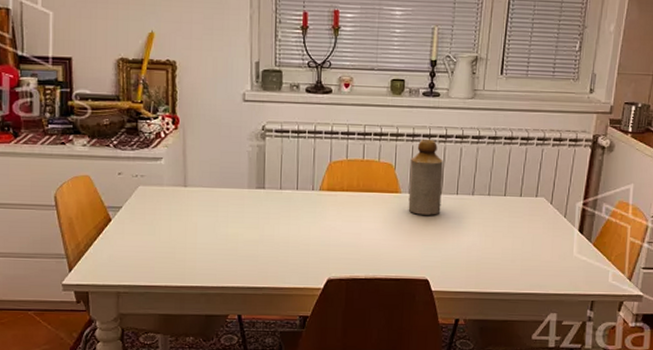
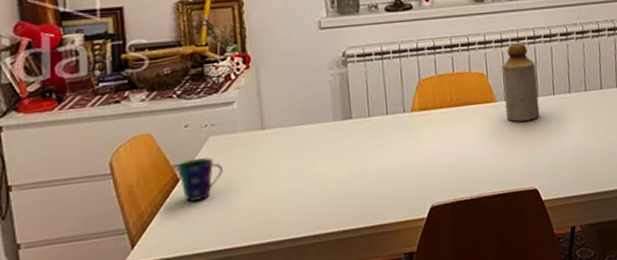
cup: none [110,204,148,240] -> present [178,158,223,202]

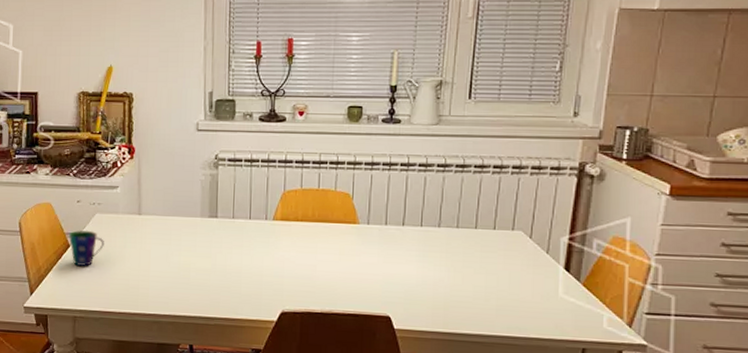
bottle: present [501,43,540,122] -> none [367,168,405,248]

